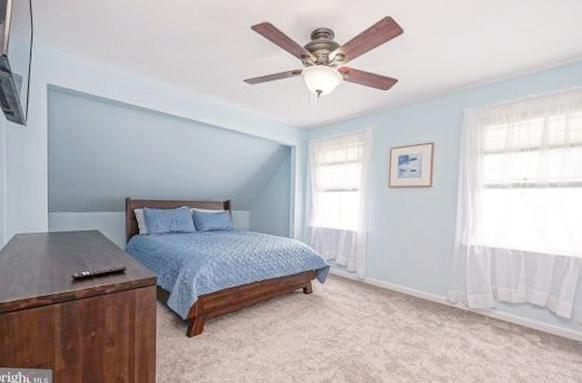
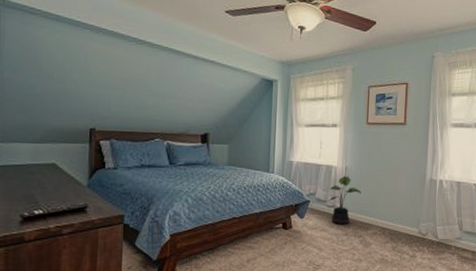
potted plant: none [349,241,384,291] -> present [328,176,361,225]

